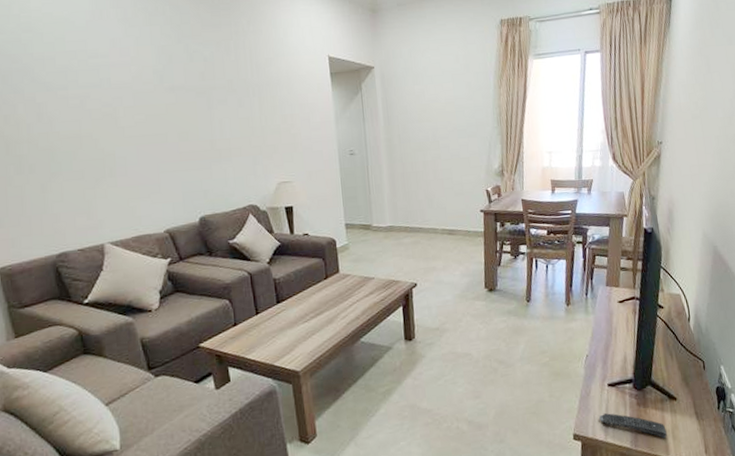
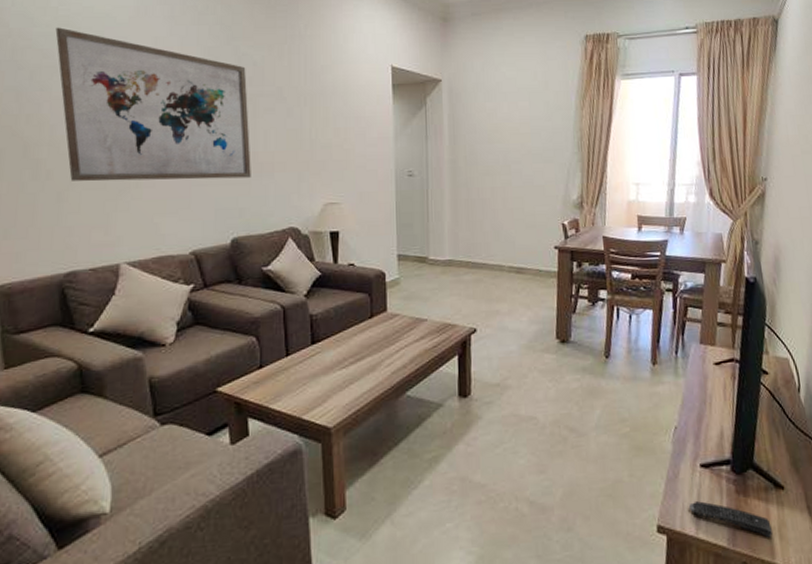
wall art: none [20,33,211,174] -> present [55,27,251,182]

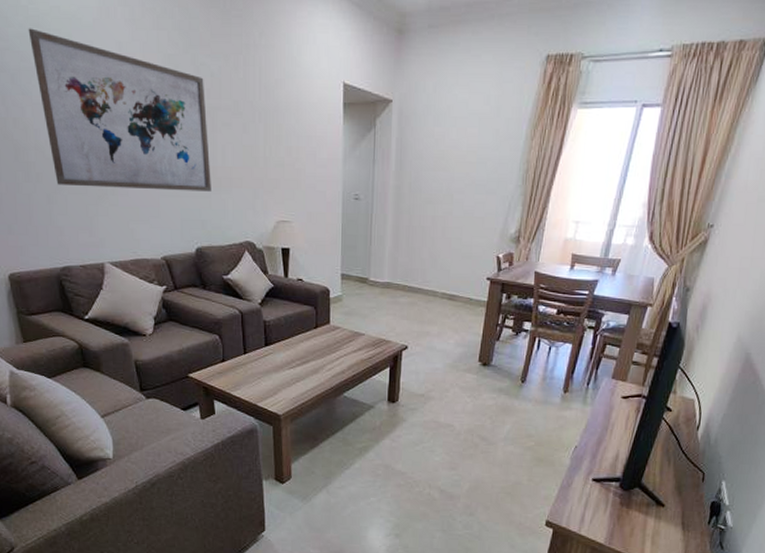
remote control: present [689,501,772,538] -> none [577,507,646,542]

